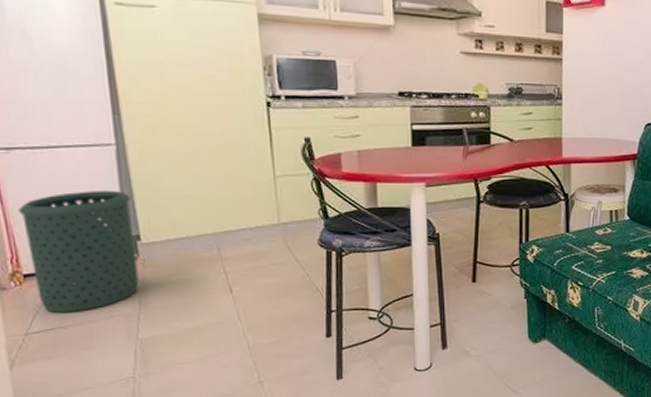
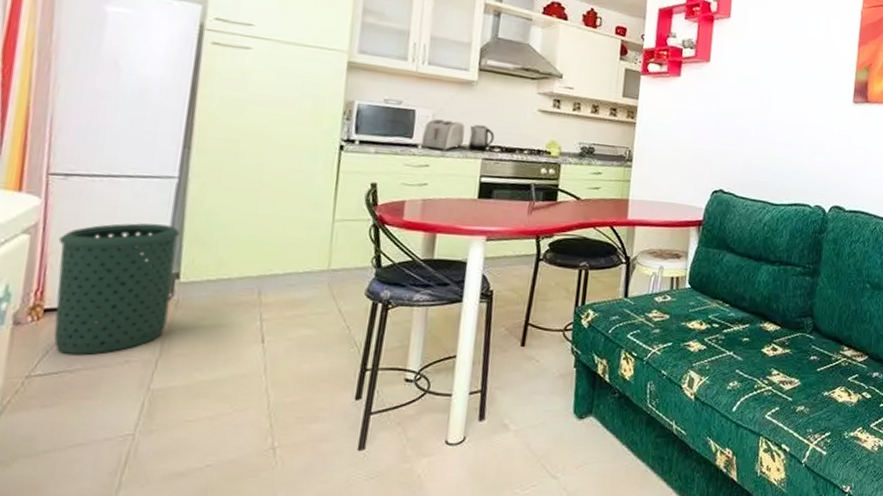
toaster: none [347,69,390,101] -> present [421,119,465,152]
kettle: none [394,71,420,99] -> present [468,124,495,151]

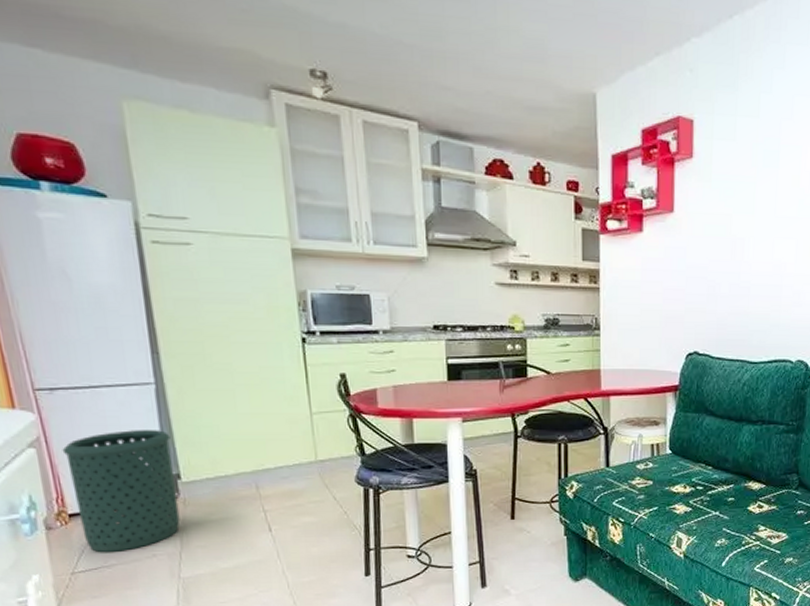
toaster: present [421,119,465,152] -> none [381,302,425,336]
kettle: present [468,124,495,151] -> none [429,304,455,332]

